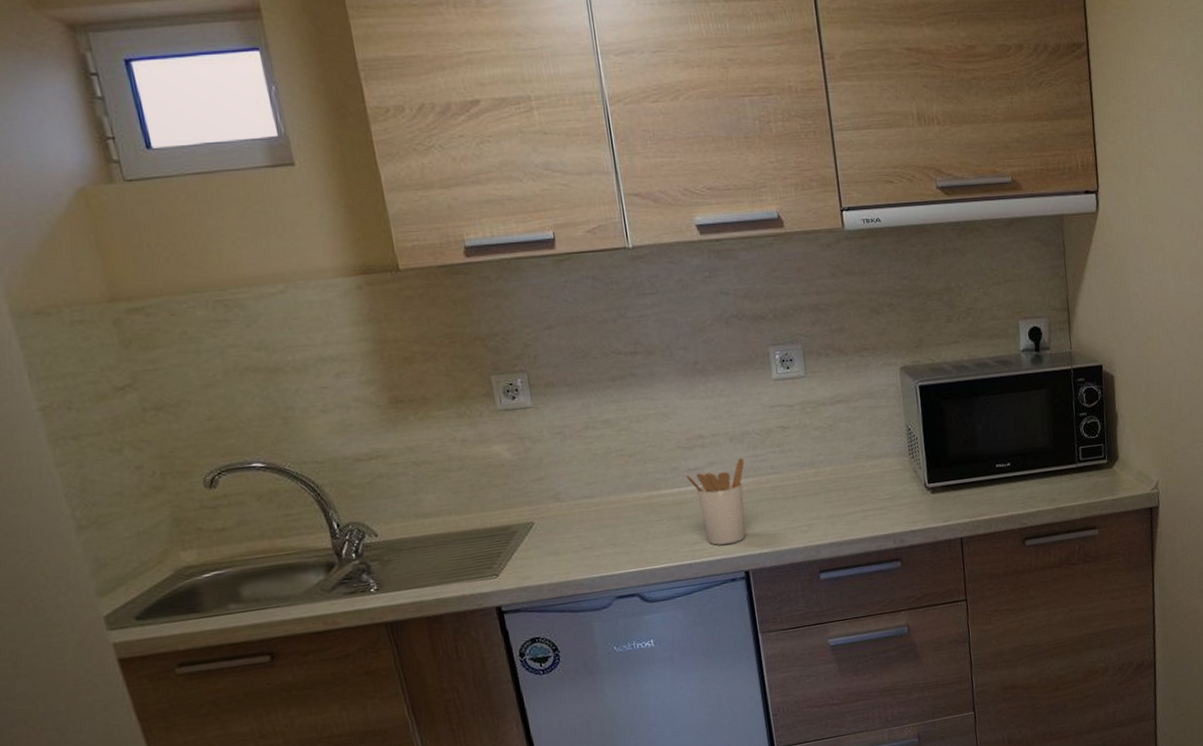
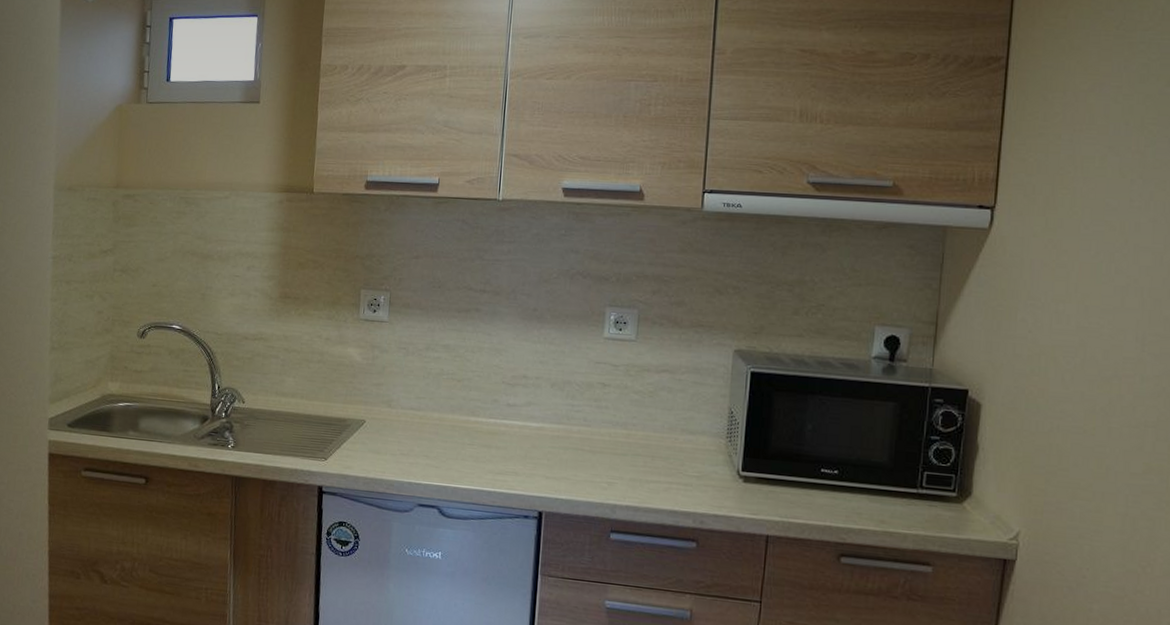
utensil holder: present [685,458,746,545] -> none [503,404,560,483]

